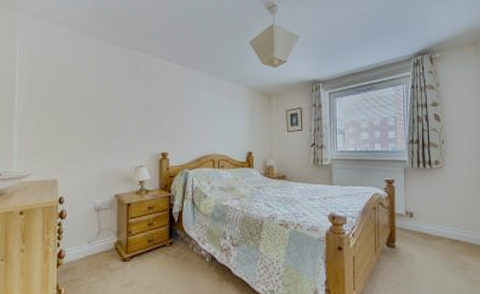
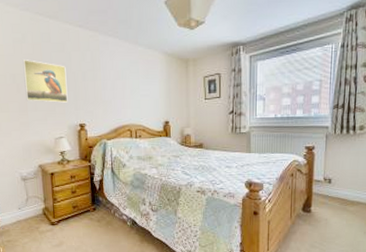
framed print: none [108,89,152,131] -> present [22,60,68,103]

